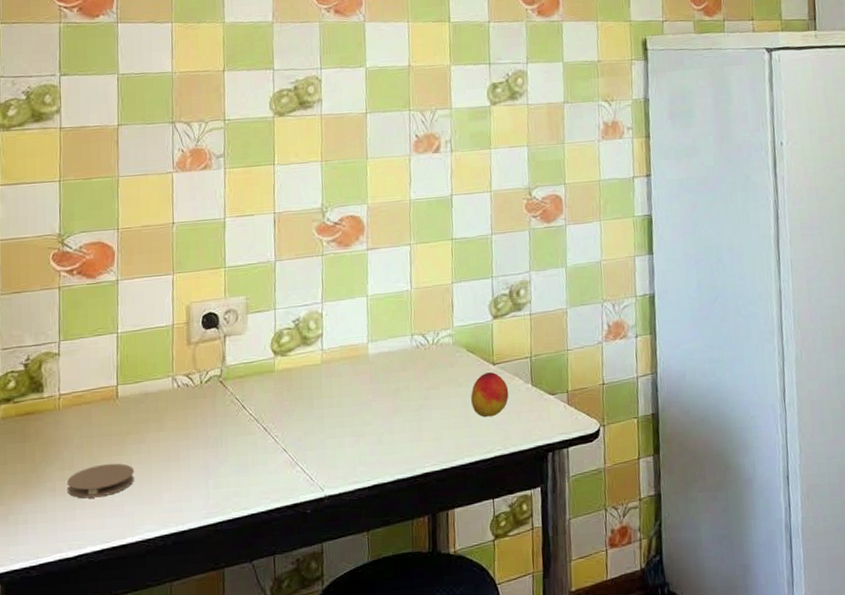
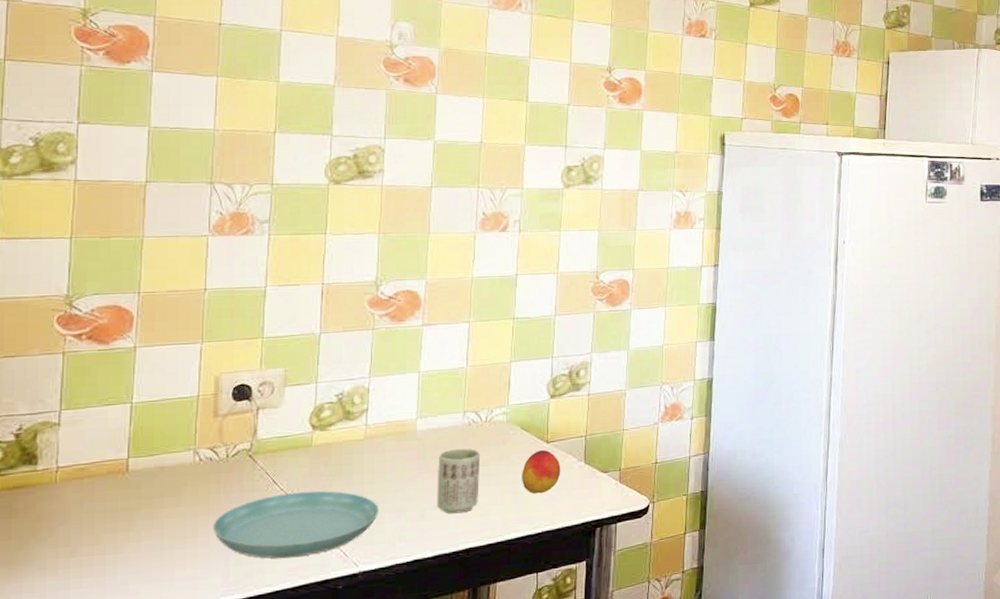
coaster: present [66,463,134,499] -> none [60,539,142,577]
saucer: none [192,415,339,483] -> present [212,491,378,559]
cup: none [390,371,431,438] -> present [437,448,481,514]

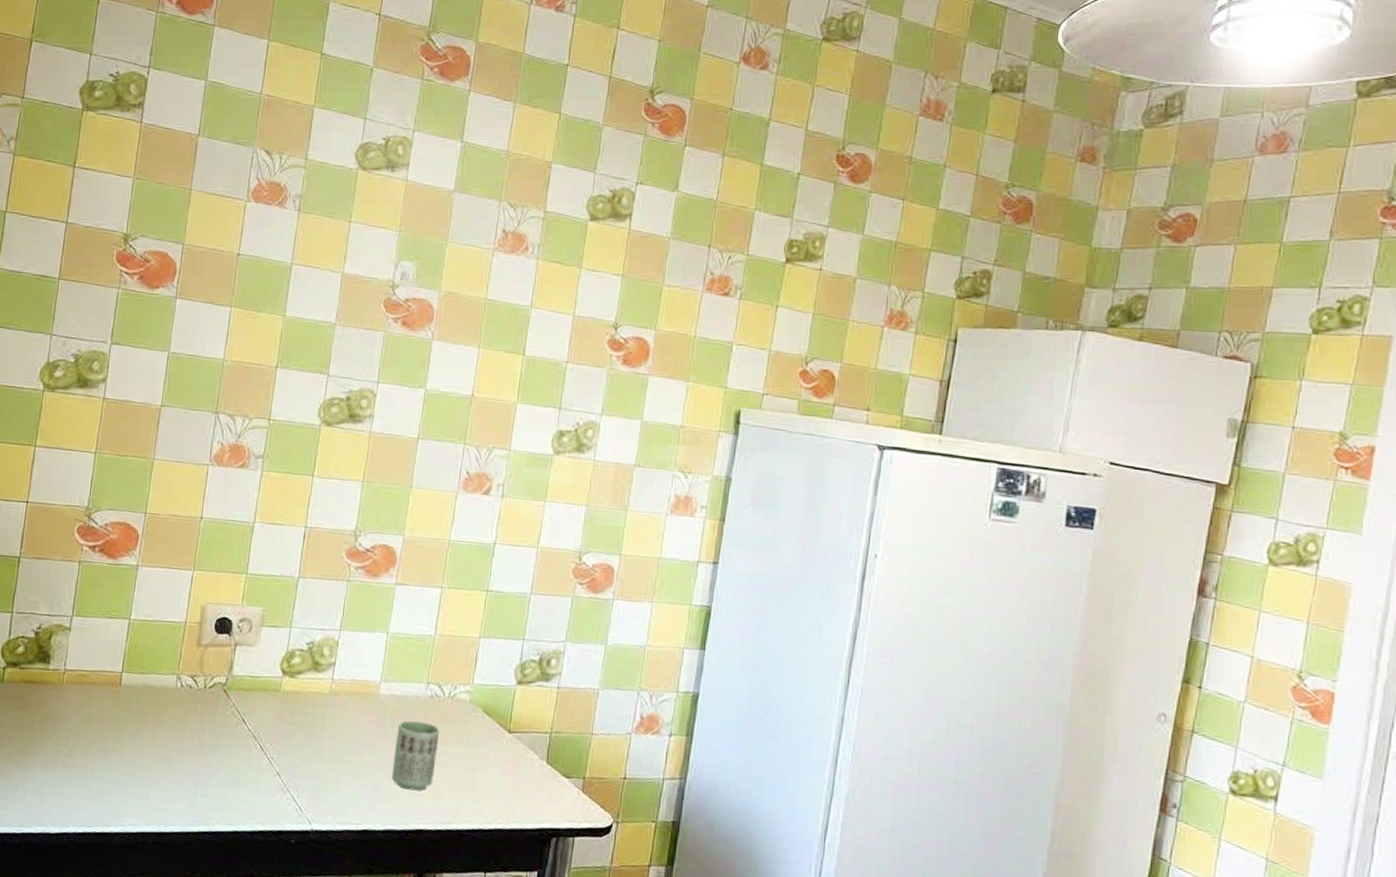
saucer: present [212,491,378,559] -> none [185,734,336,803]
peach: present [522,449,561,494] -> none [479,738,521,787]

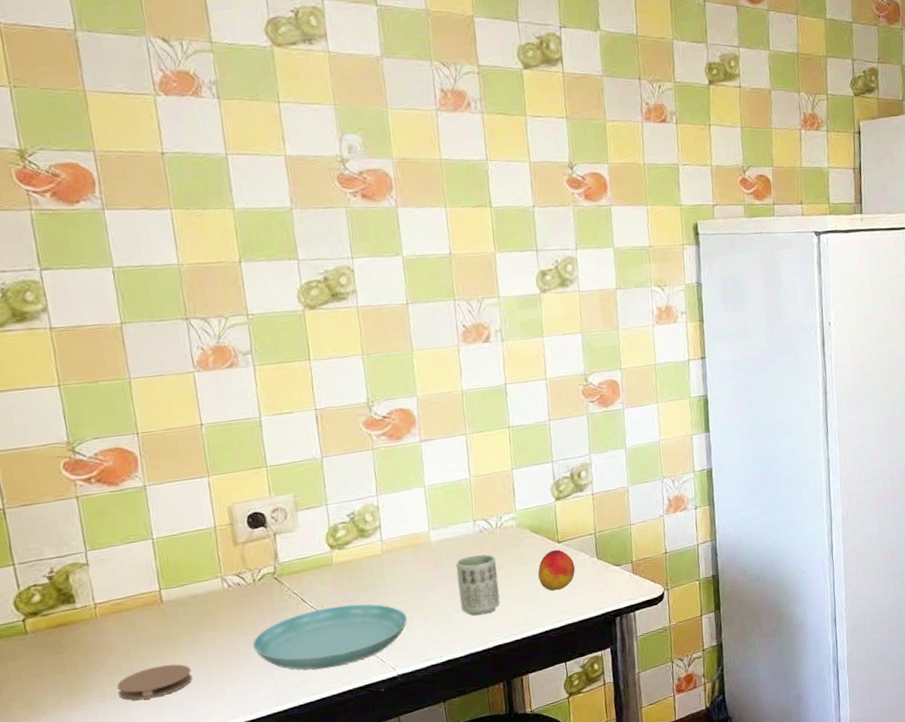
coaster: none [58,748,126,781] -> present [116,664,192,701]
saucer: none [185,734,336,803] -> present [252,604,407,670]
peach: none [479,738,521,787] -> present [538,549,576,591]

